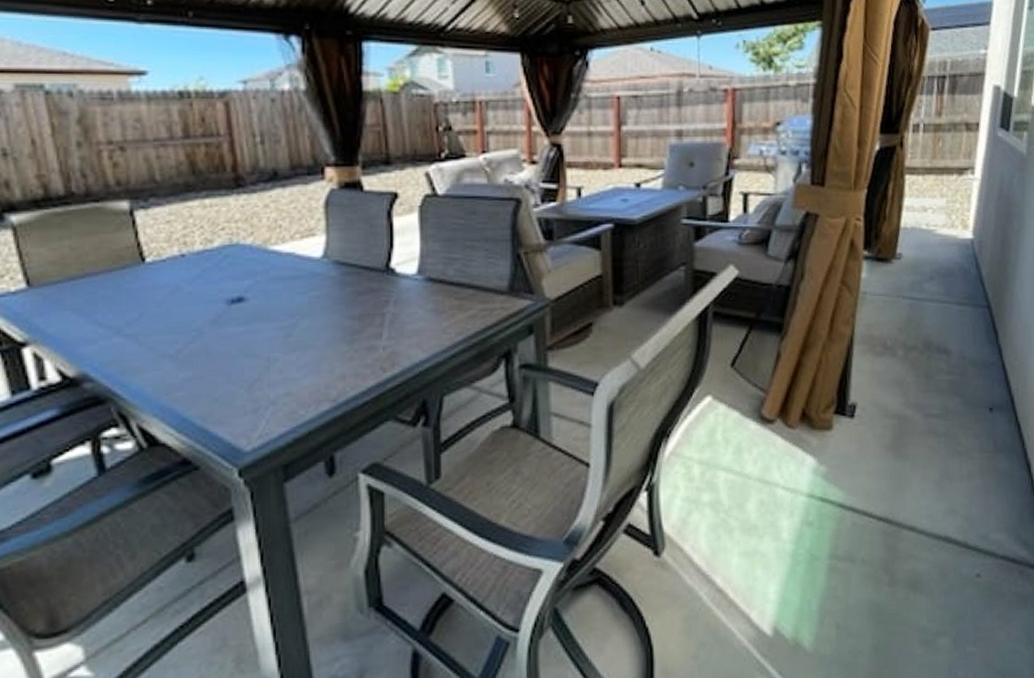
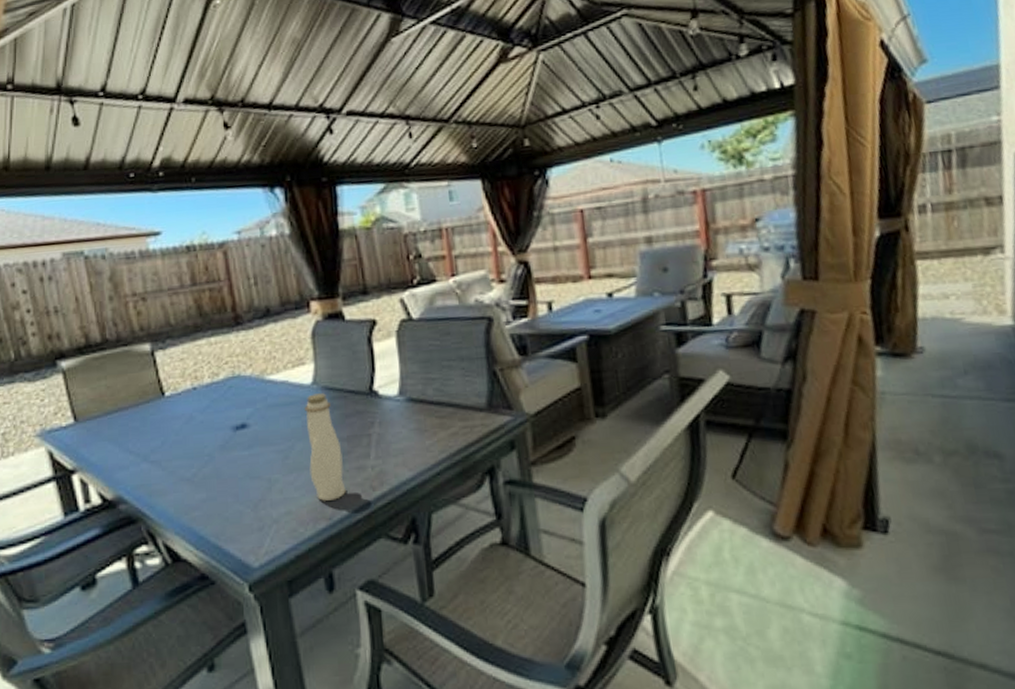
water bottle: none [311,268,354,382] -> present [303,393,346,501]

